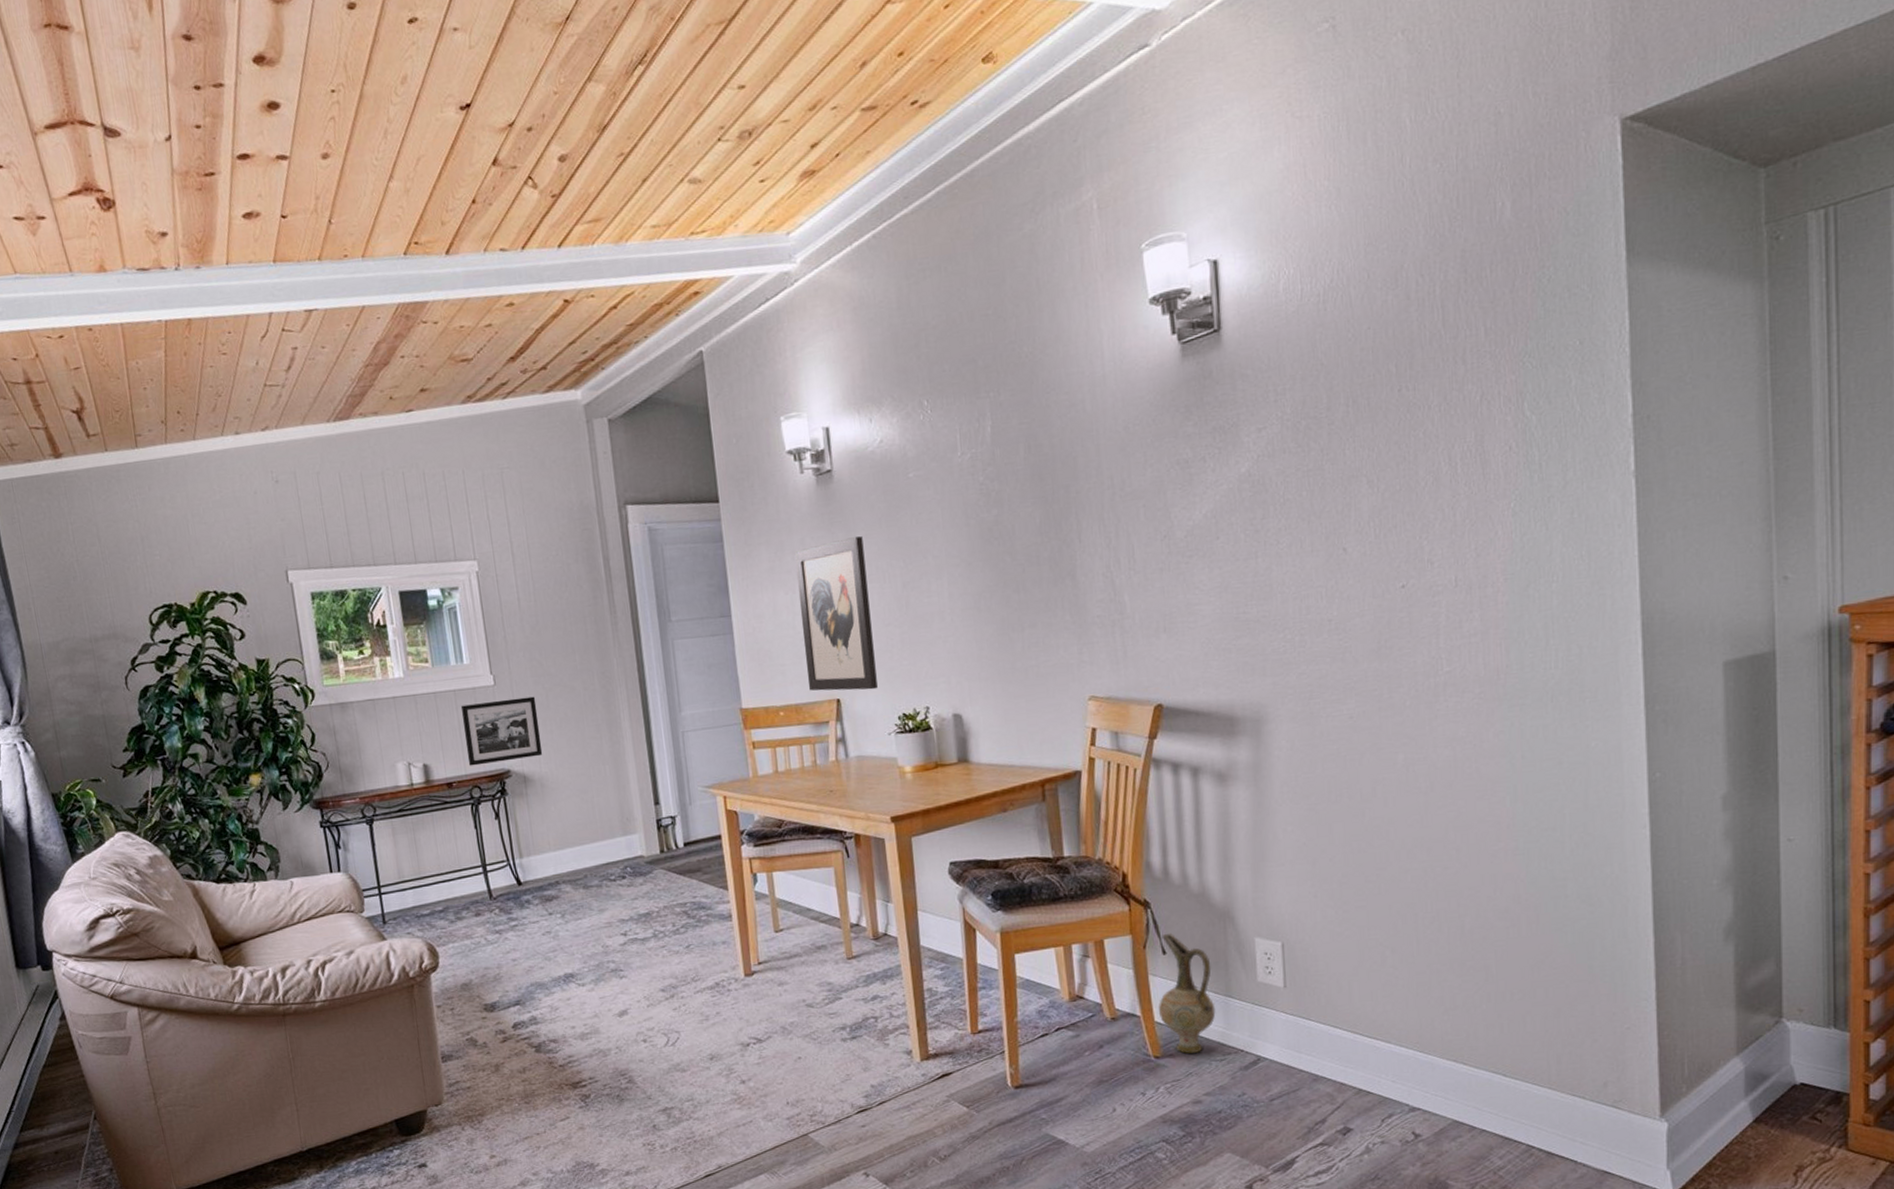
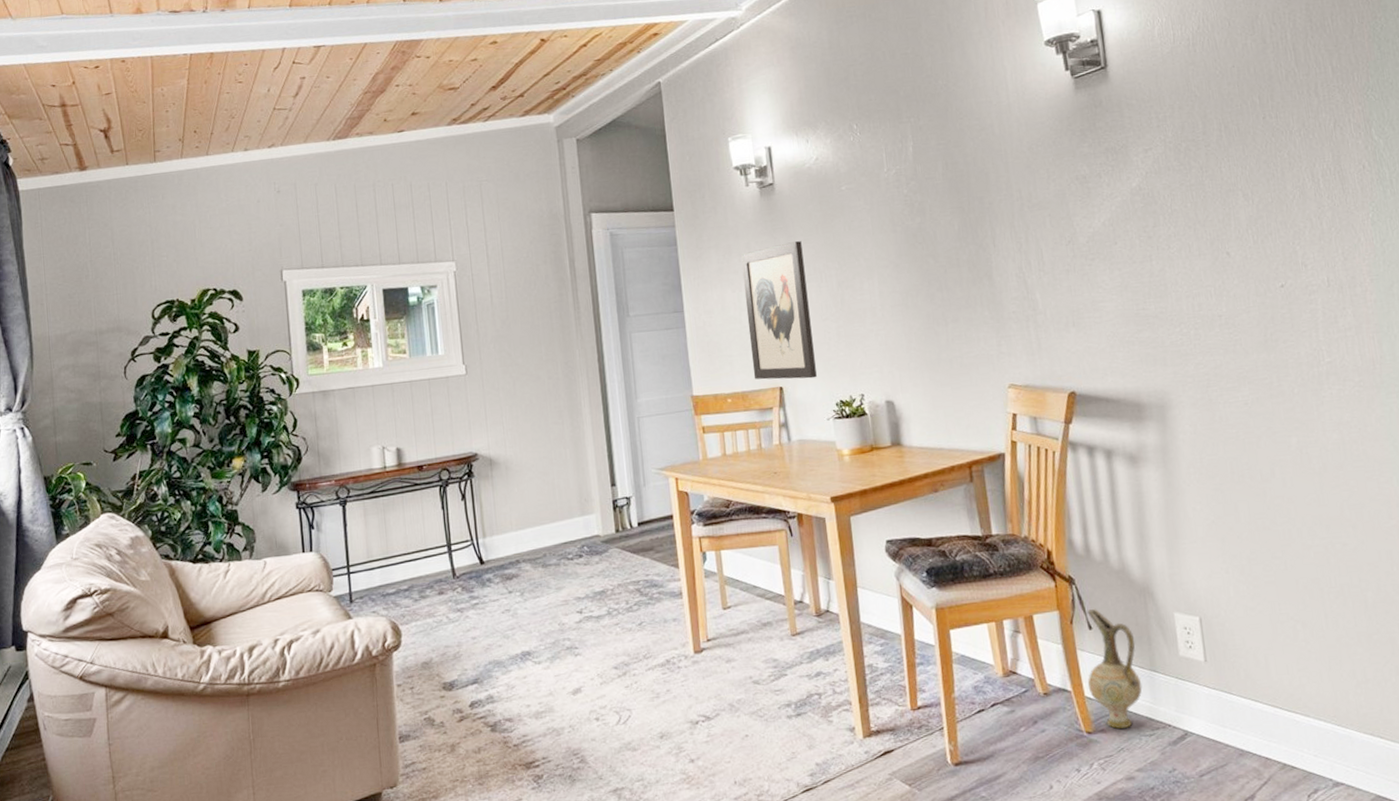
picture frame: present [460,696,543,766] -> none [434,385,509,450]

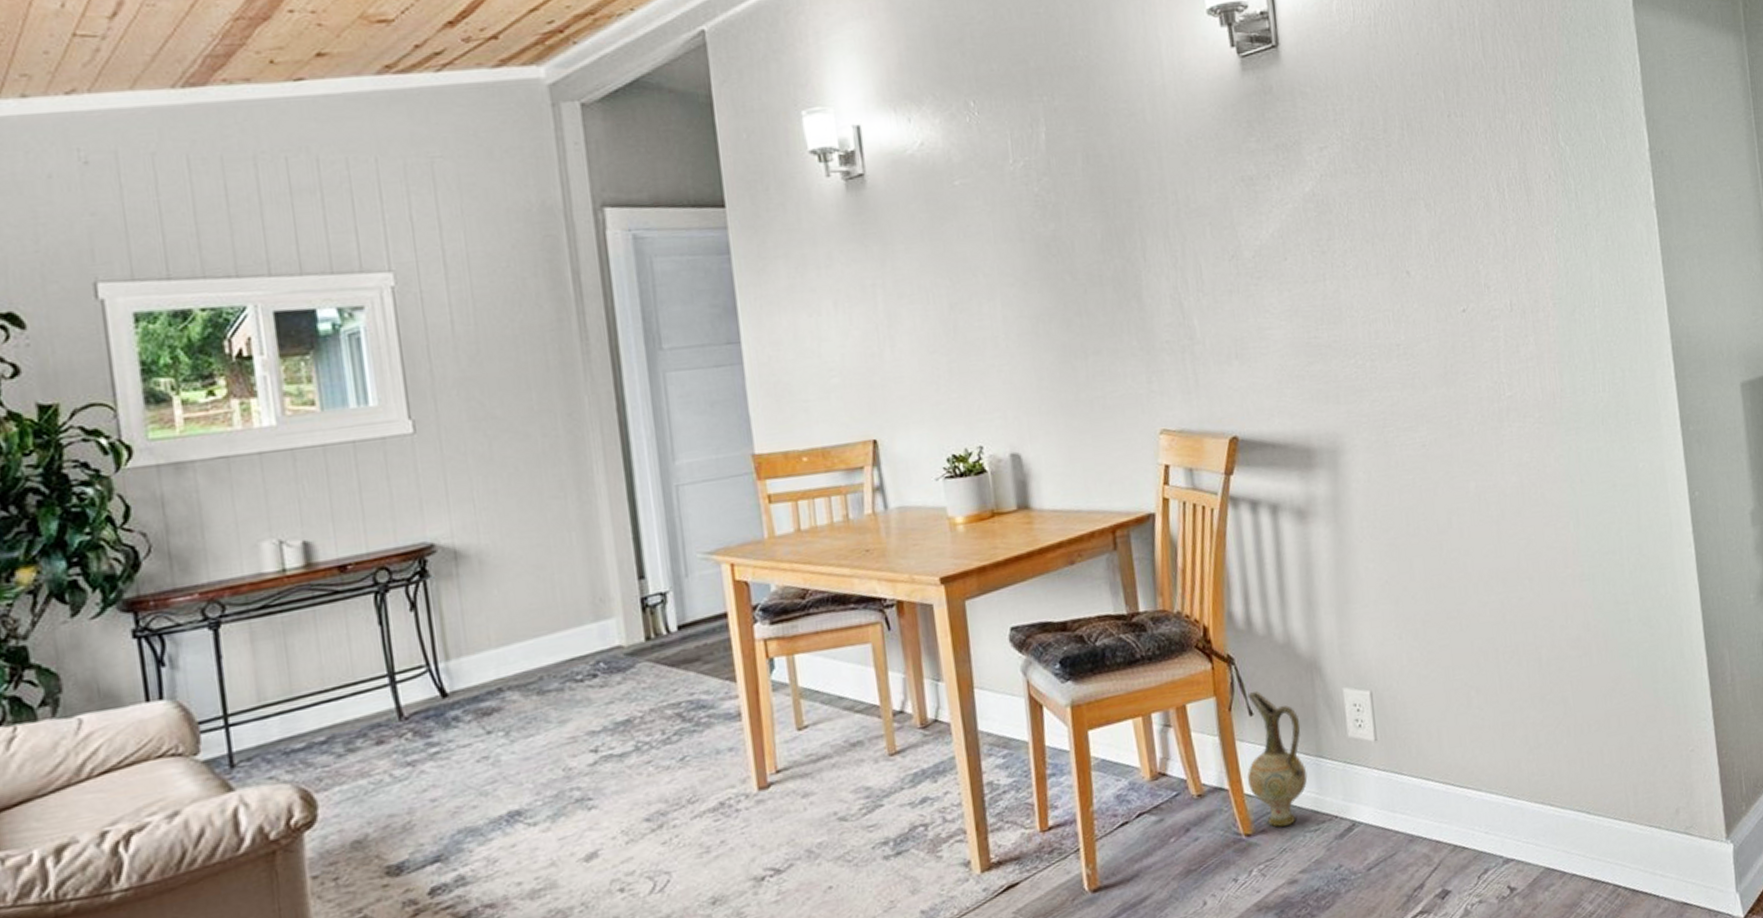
wall art: present [740,241,817,380] -> none [819,250,922,431]

